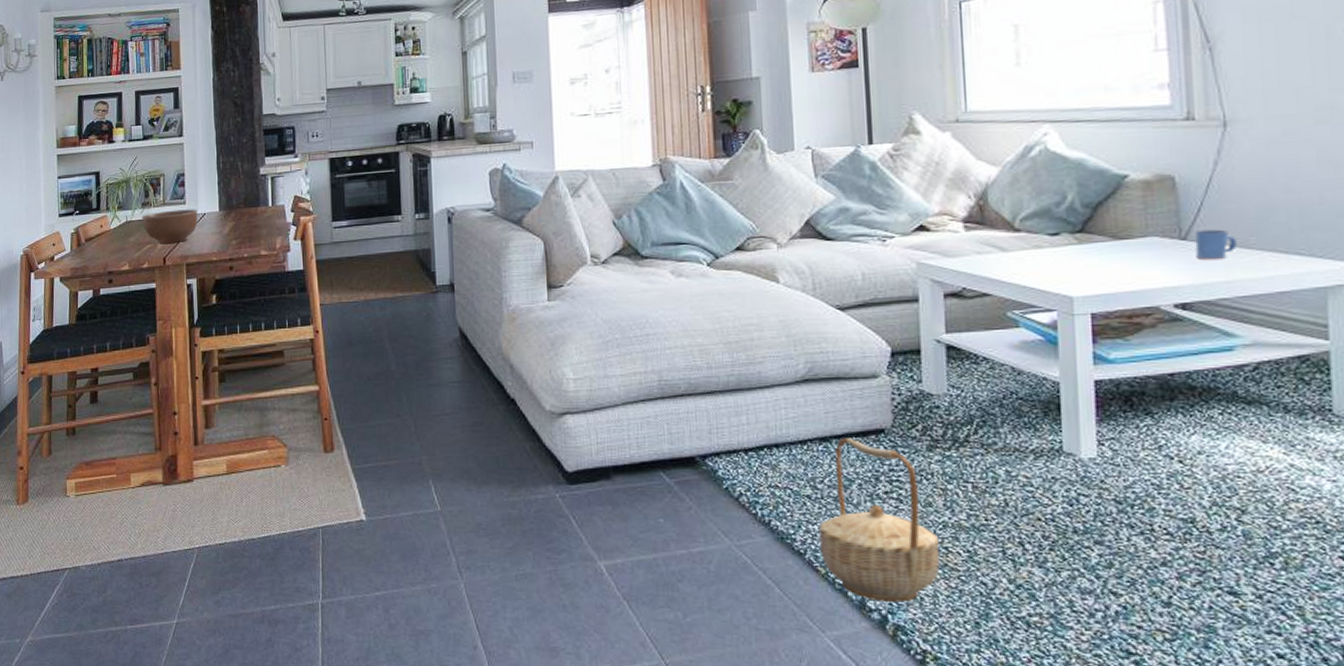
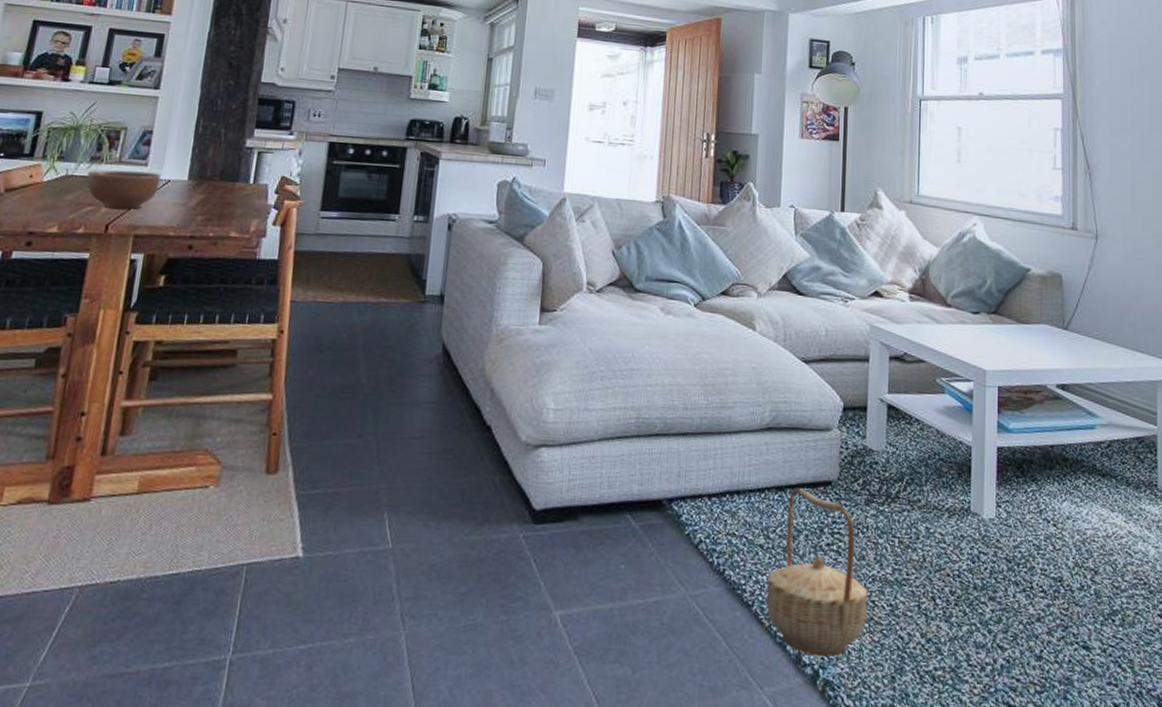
mug: present [1194,229,1237,261] -> none [1073,322,1101,350]

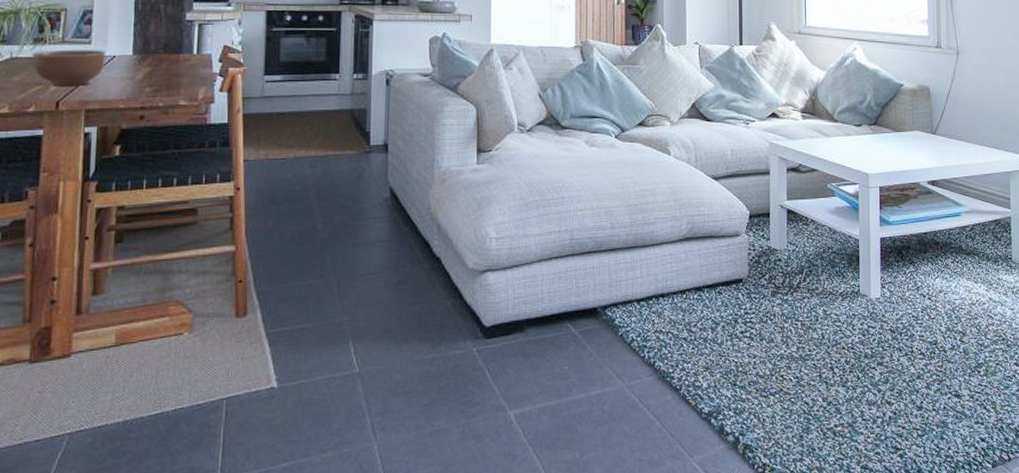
basket: present [766,488,869,657] -> none [691,287,778,425]

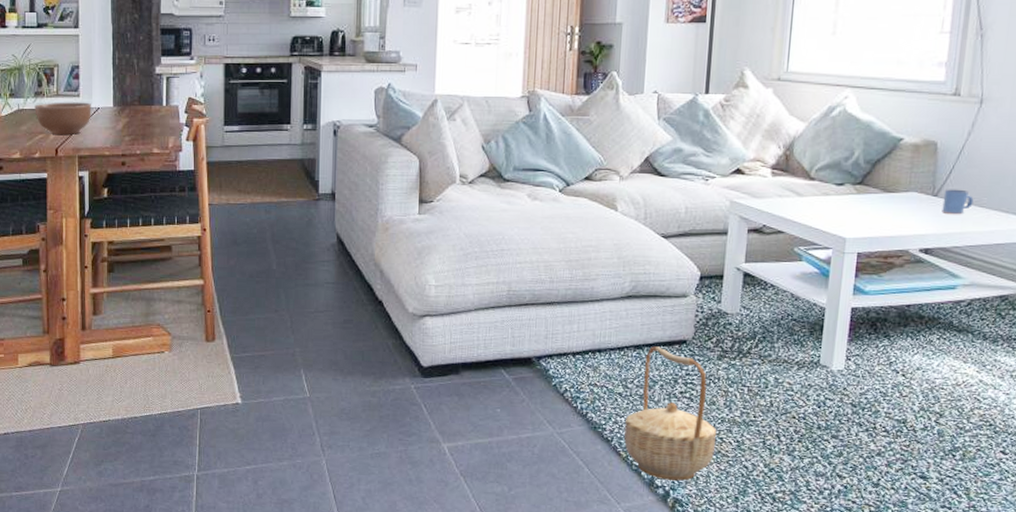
basket: none [691,287,778,425] -> present [624,346,717,481]
mug: none [940,127,963,150] -> present [942,189,974,215]

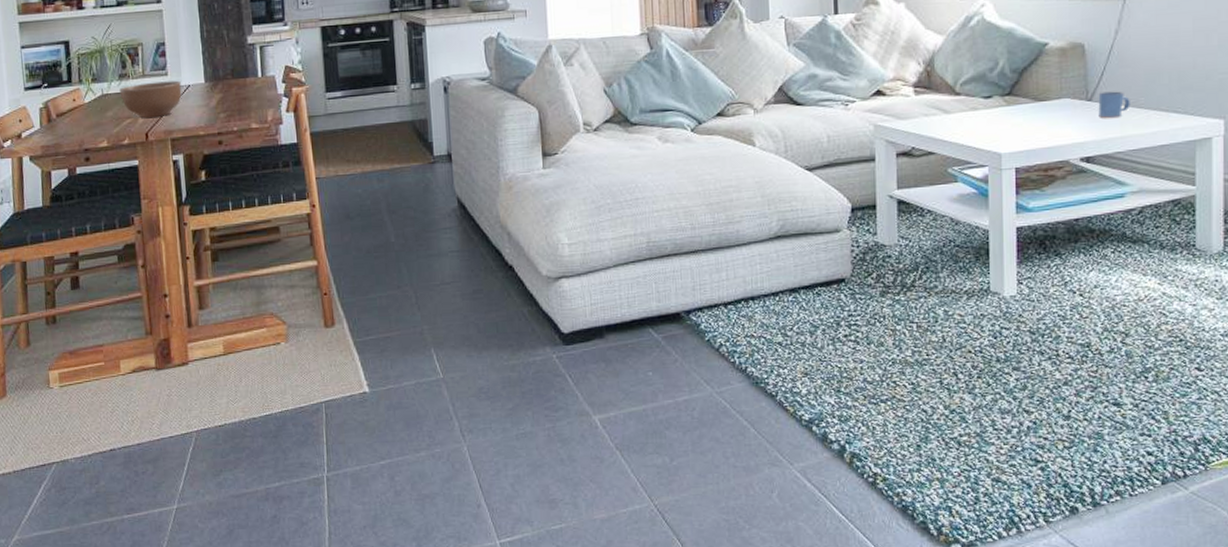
basket: present [624,346,717,481] -> none [788,288,889,433]

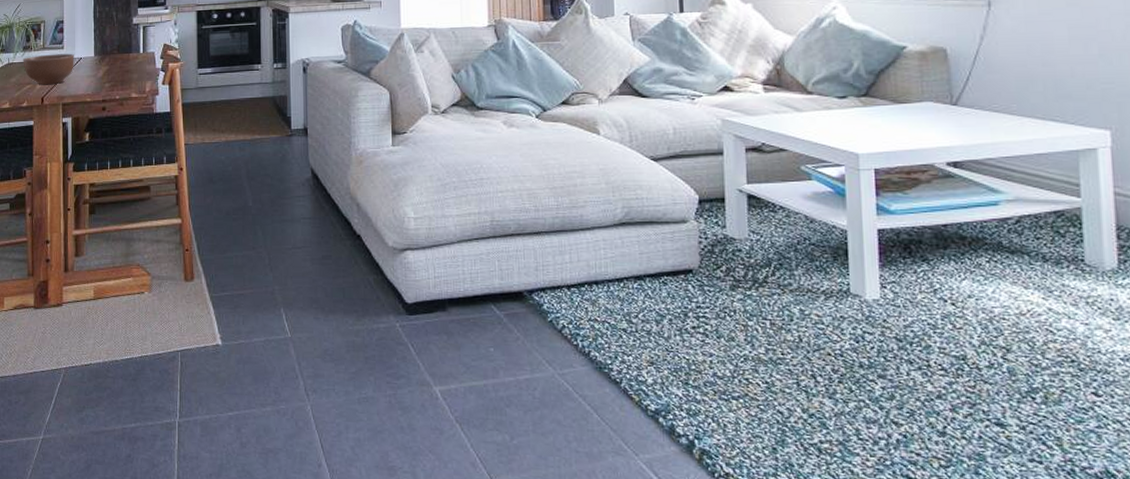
mug: present [1098,91,1130,119] -> none [964,96,1001,124]

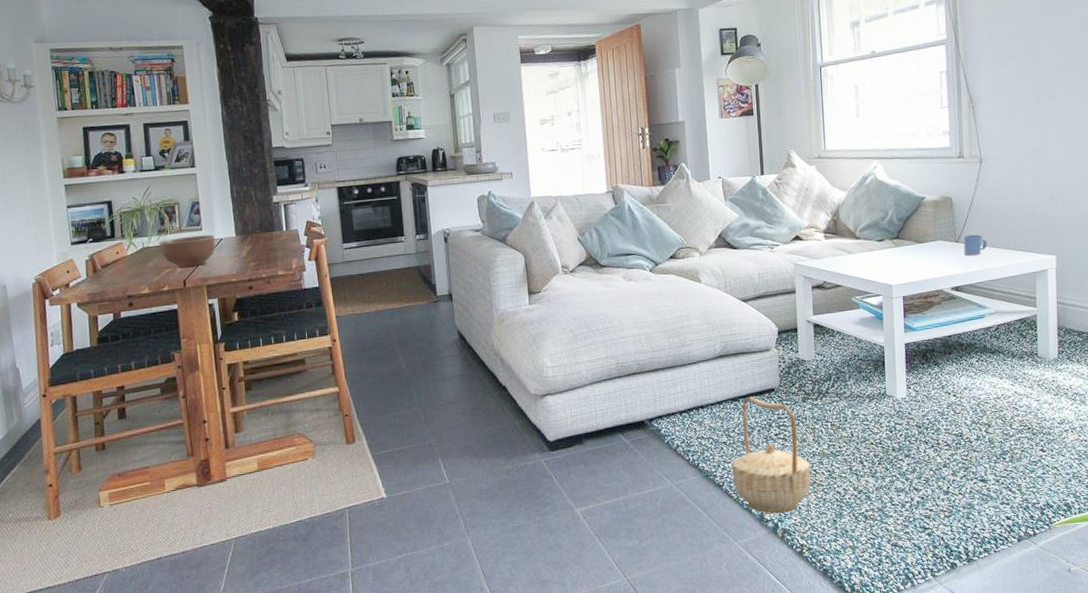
basket: none [633,277,741,429] -> present [731,397,811,514]
mug: none [964,96,1001,124] -> present [963,234,987,257]

